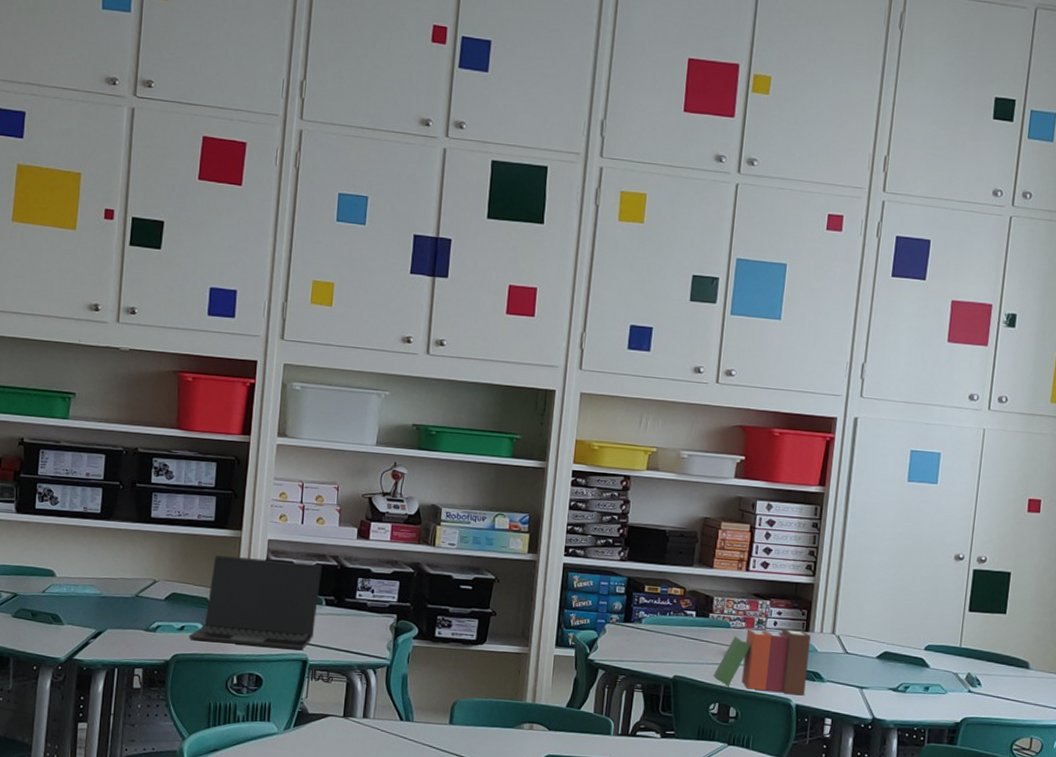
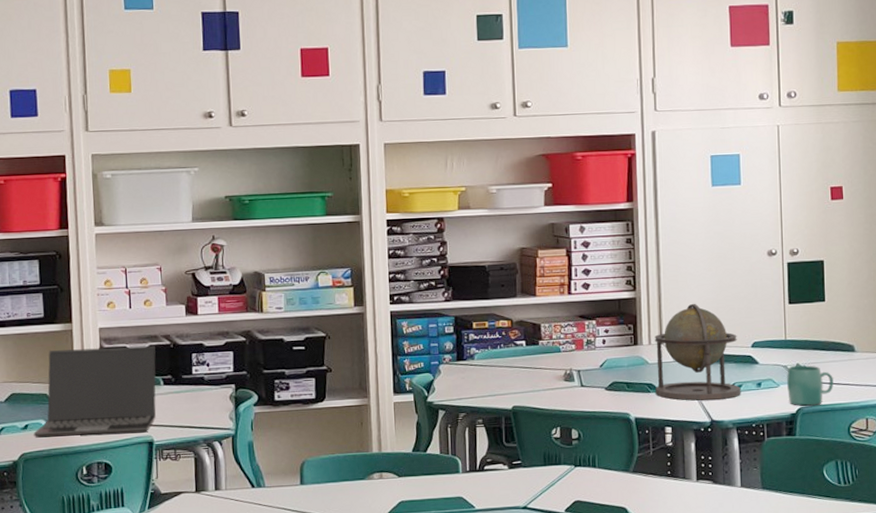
books: present [713,628,811,696] -> none [551,344,642,409]
globe: none [820,597,912,699] -> present [654,303,741,401]
mug: none [954,674,1003,718] -> present [787,365,833,406]

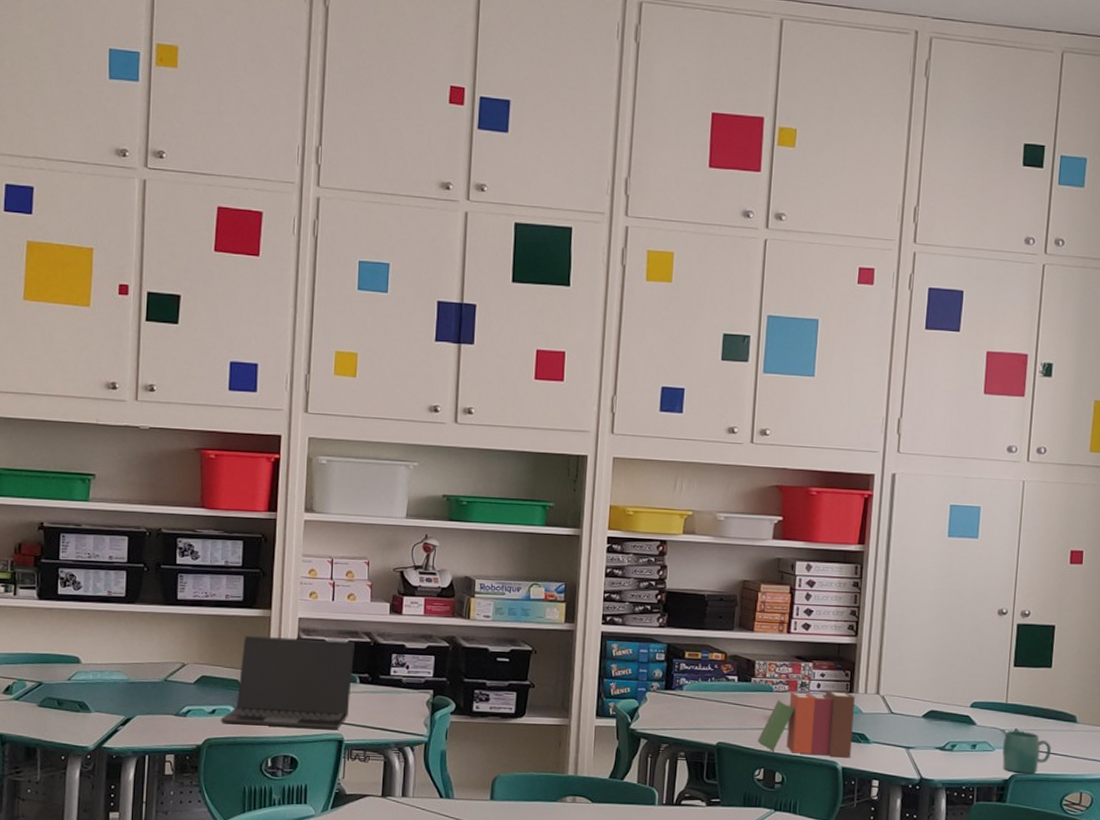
books: none [551,344,642,409] -> present [757,690,855,758]
globe: present [654,303,741,401] -> none [866,655,957,758]

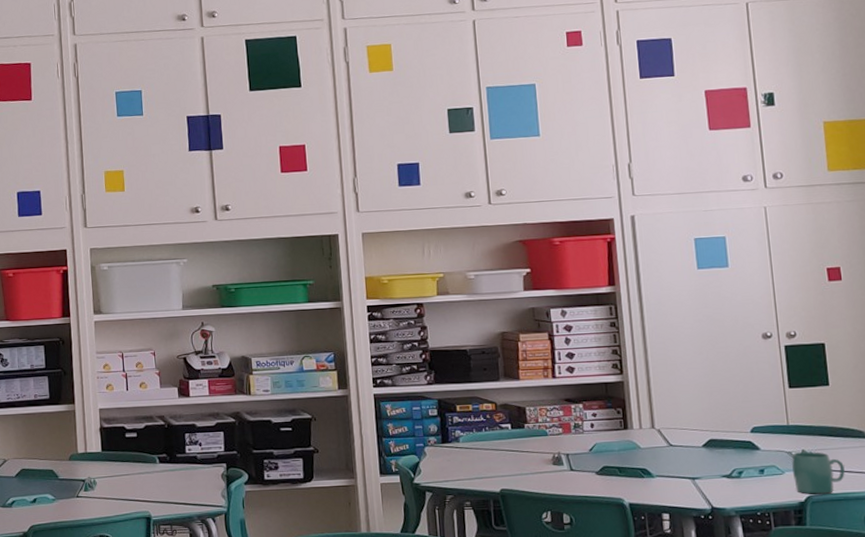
laptop: present [220,635,355,730] -> none [41,425,153,511]
books: present [757,690,855,758] -> none [539,428,636,494]

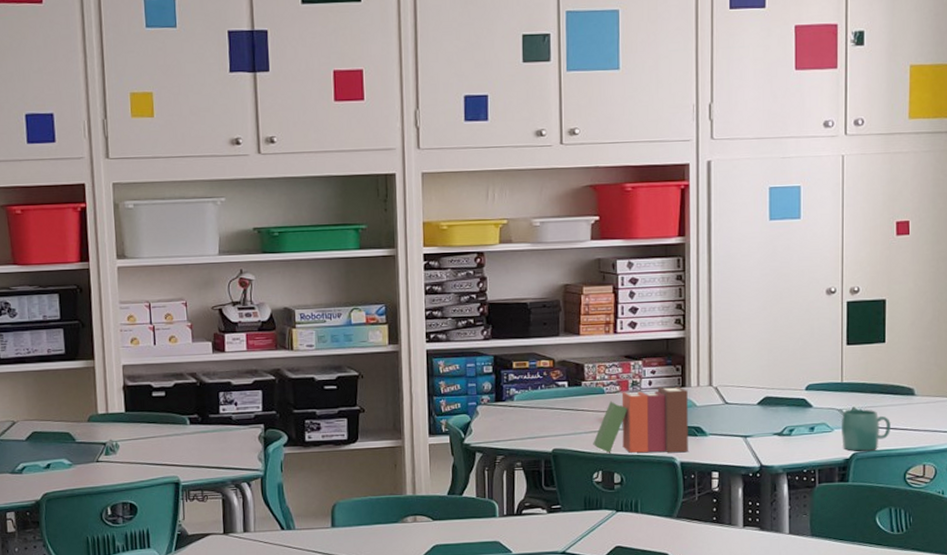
books: none [539,428,636,494] -> present [593,386,688,453]

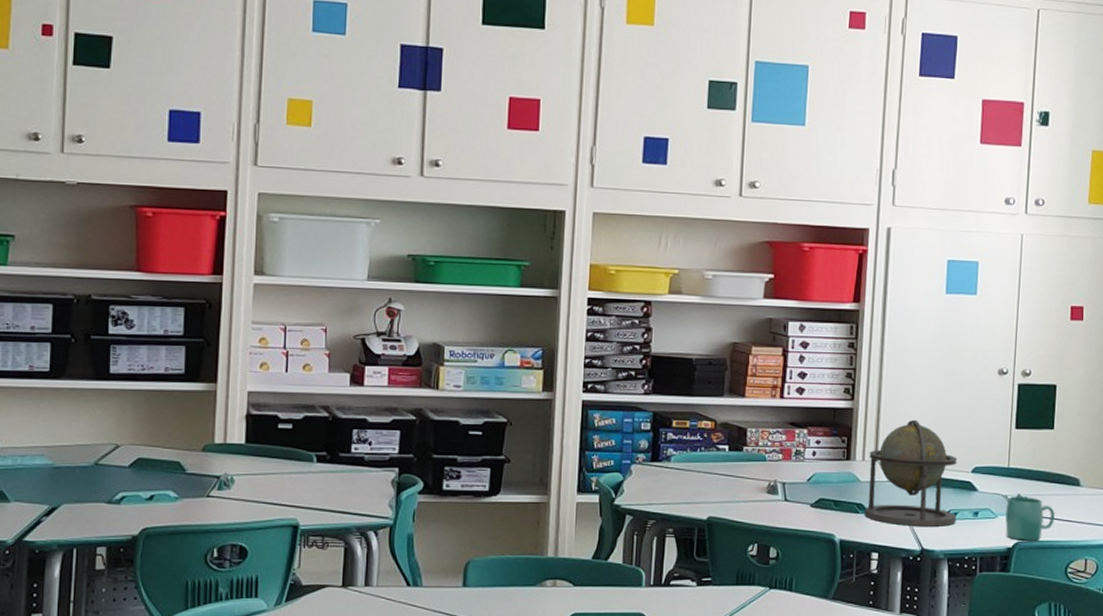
books: present [593,386,688,453] -> none [750,458,852,530]
globe: none [703,343,793,445] -> present [864,419,958,527]

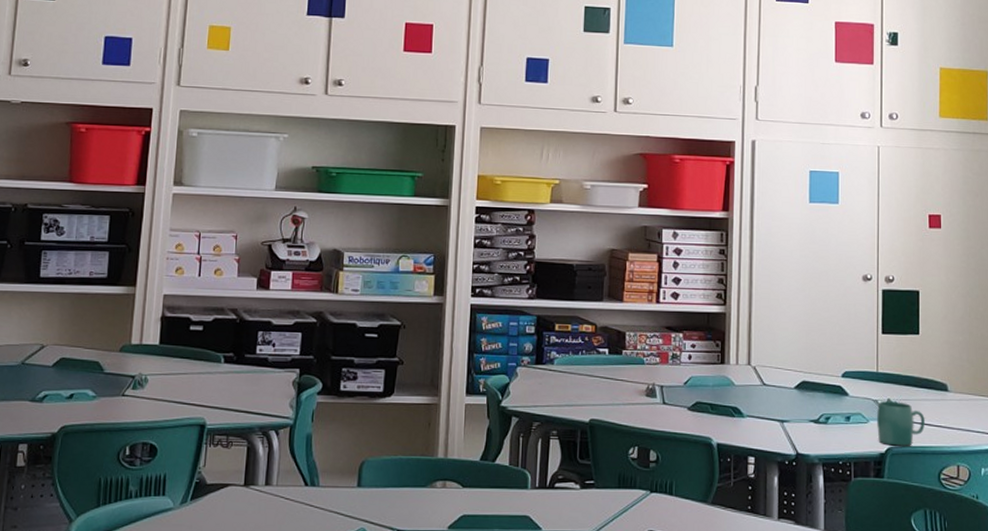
globe: present [864,419,958,527] -> none [740,324,829,431]

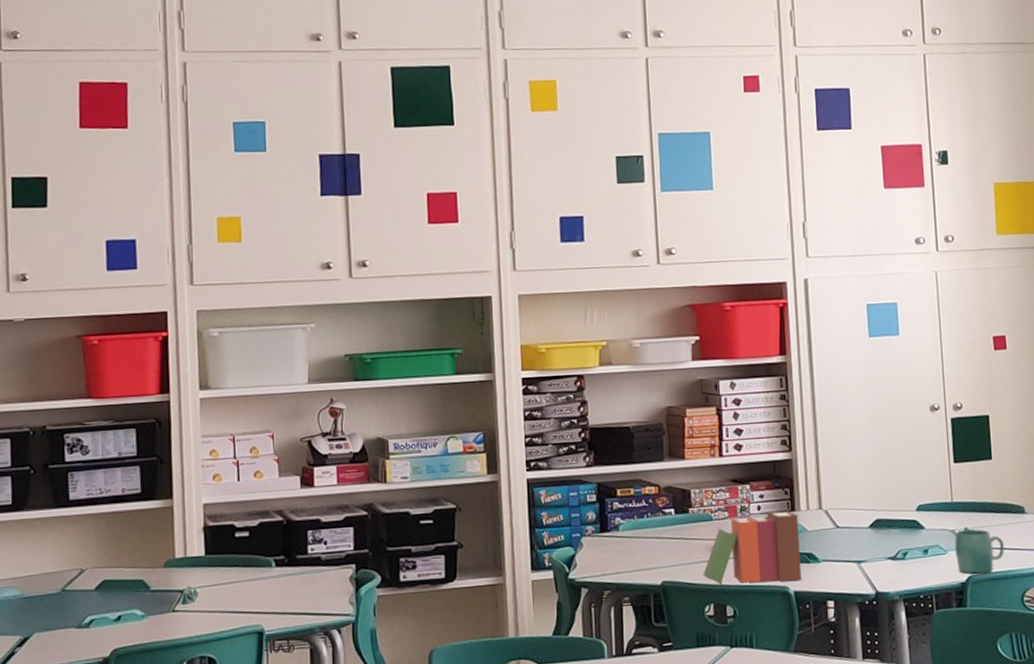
books: none [630,361,727,434] -> present [703,510,802,584]

